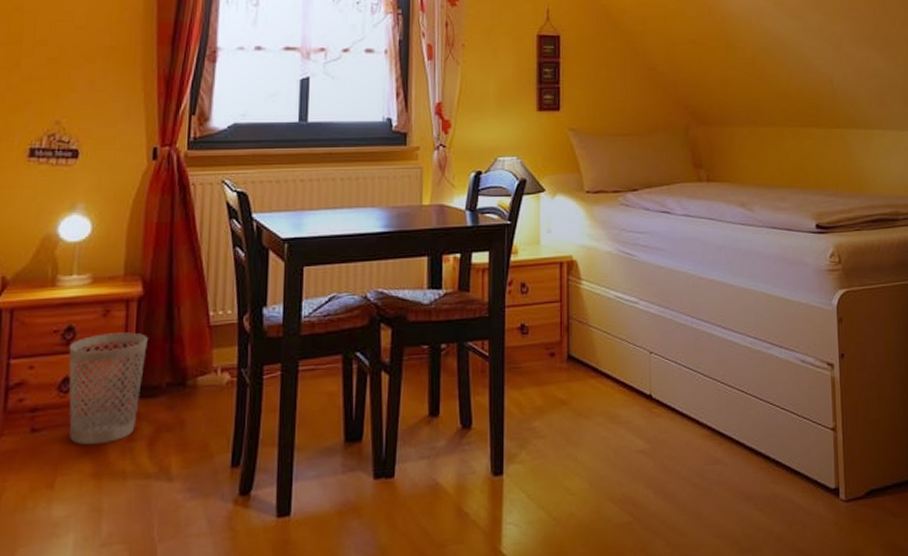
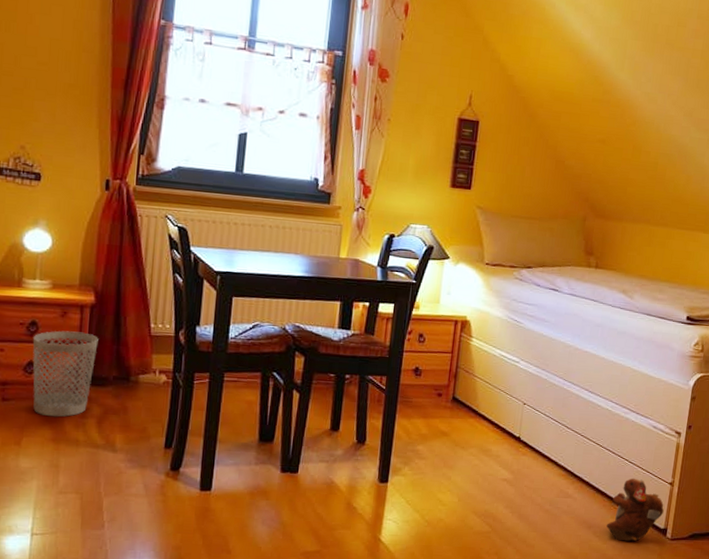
plush toy: none [768,427,831,512] -> present [606,478,664,542]

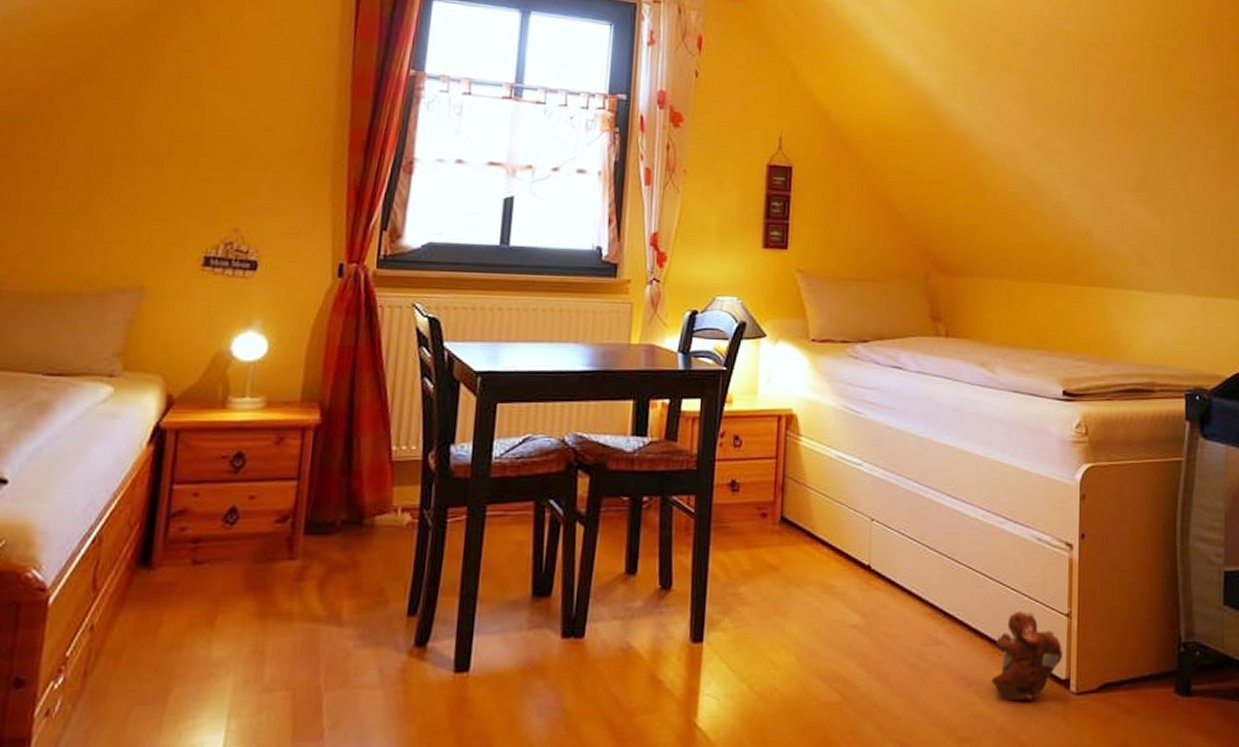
wastebasket: present [32,330,99,417] -> none [234,463,324,583]

